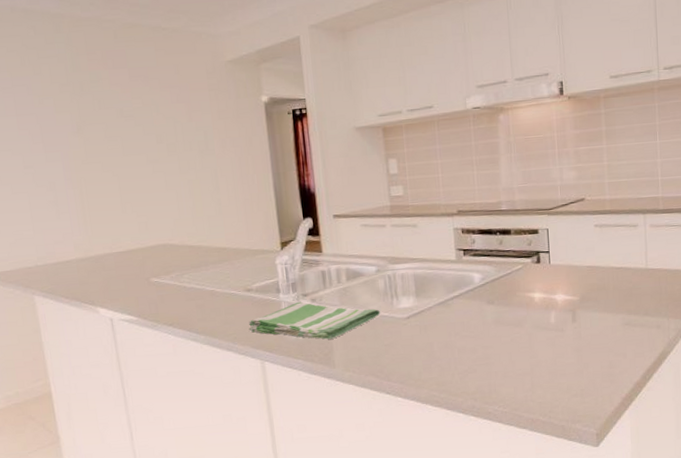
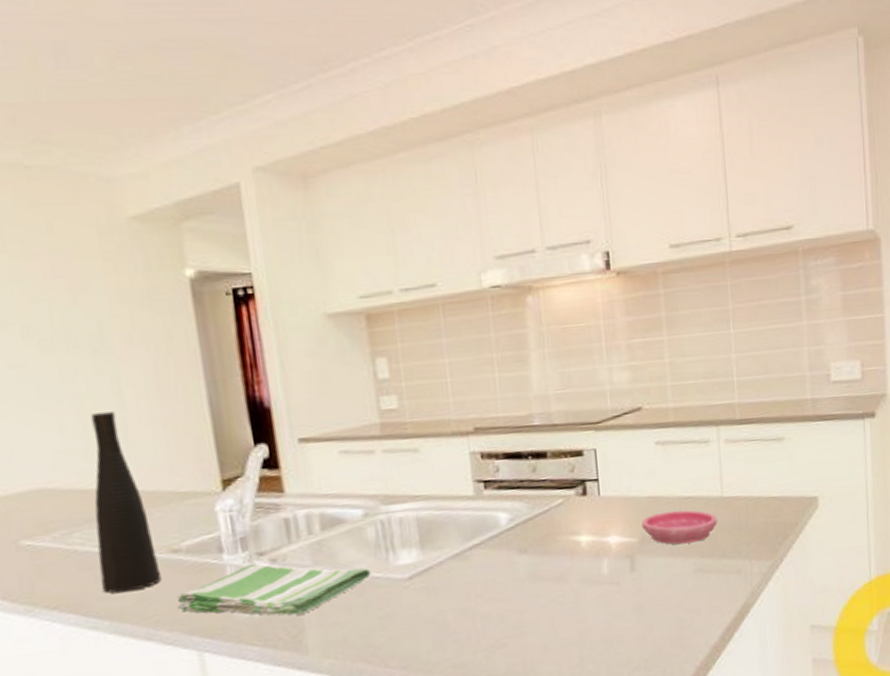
vase: none [198,193,239,317] -> present [91,412,162,594]
saucer: none [582,277,642,303] -> present [642,510,718,545]

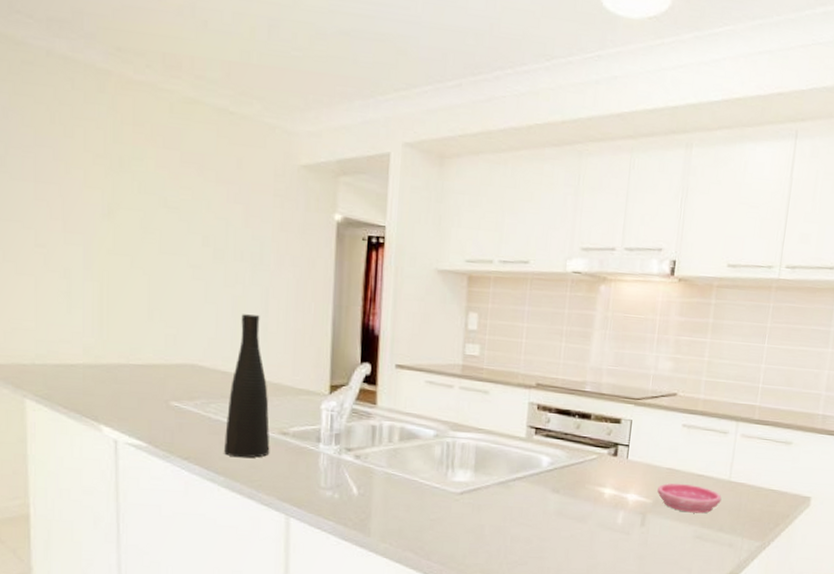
dish towel: present [177,563,371,616] -> none [277,455,432,504]

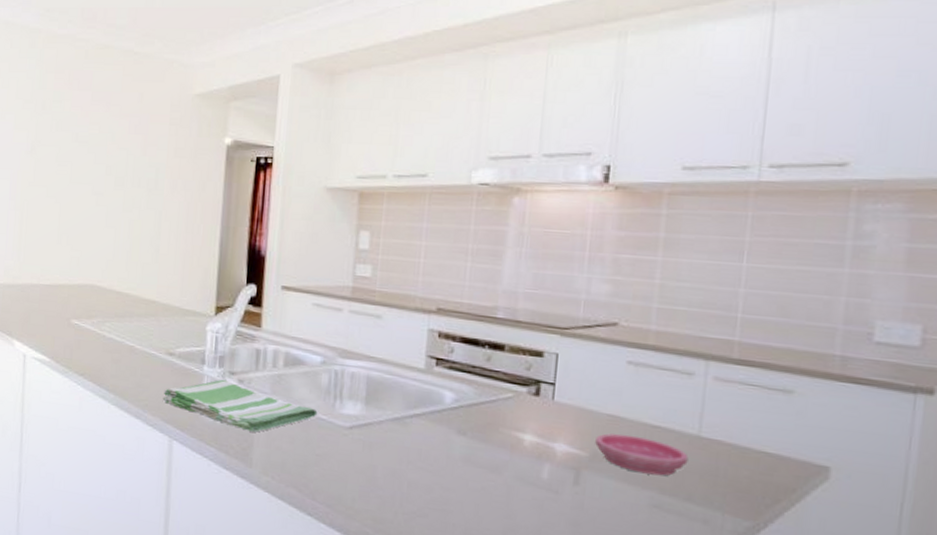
vase: present [224,314,270,458] -> none [115,237,158,377]
dish towel: none [277,455,432,504] -> present [162,379,318,433]

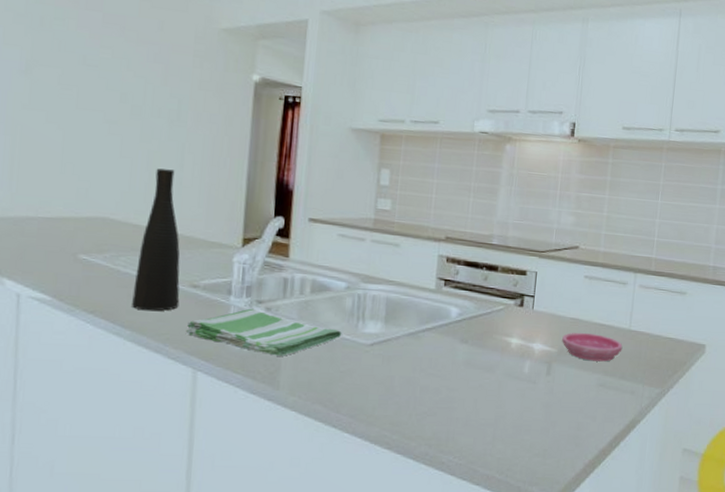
vase: none [115,237,158,377] -> present [132,168,180,312]

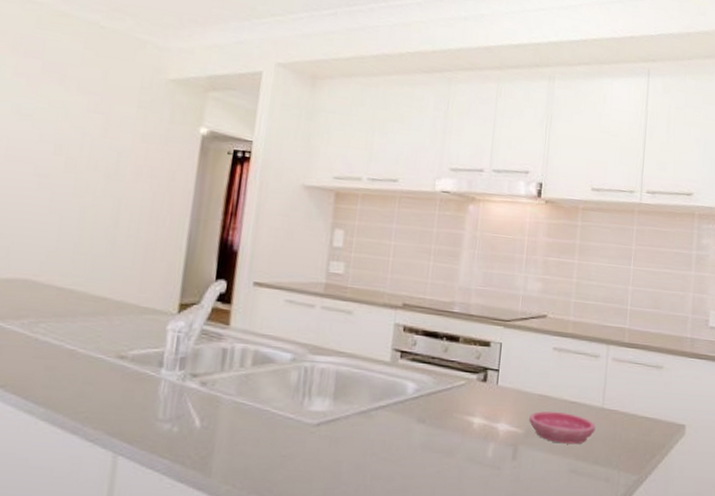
vase: present [132,168,180,312] -> none [48,226,109,386]
dish towel: present [185,308,342,356] -> none [108,382,285,438]

